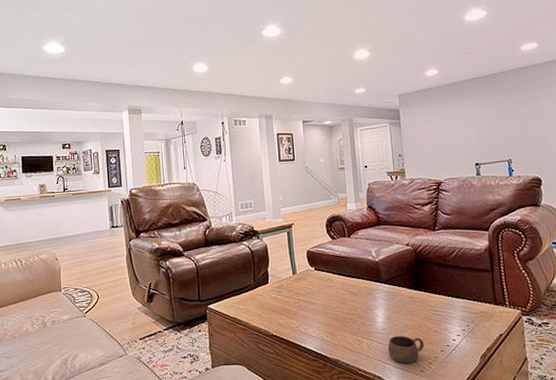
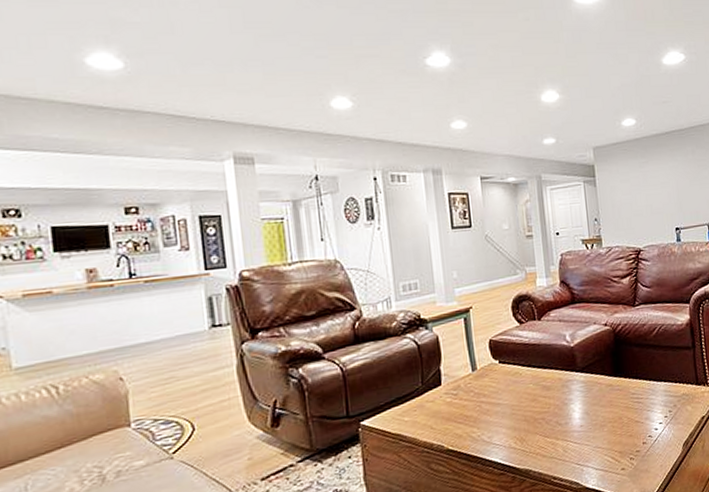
cup: present [387,336,425,363] -> none [585,431,626,463]

